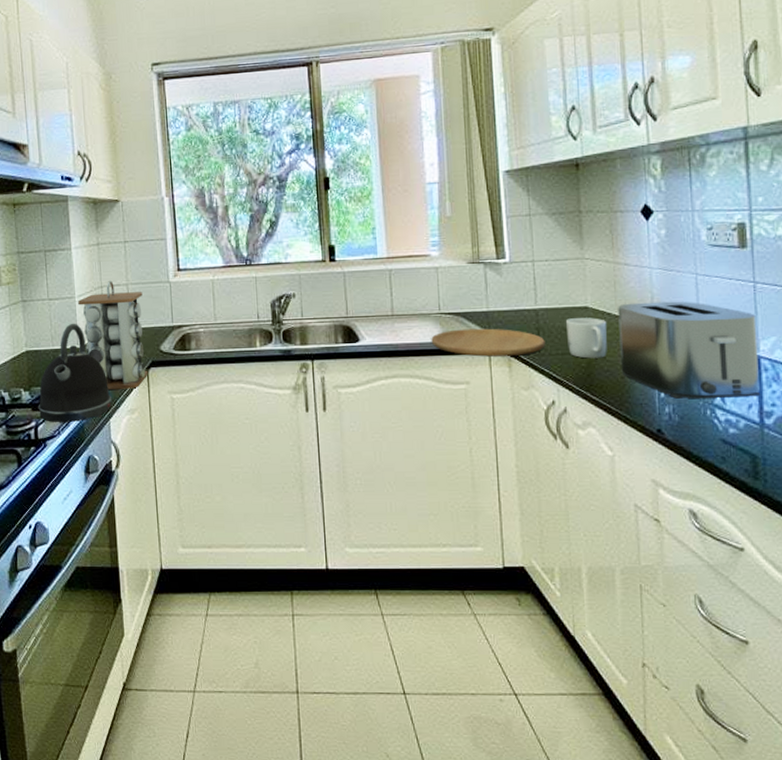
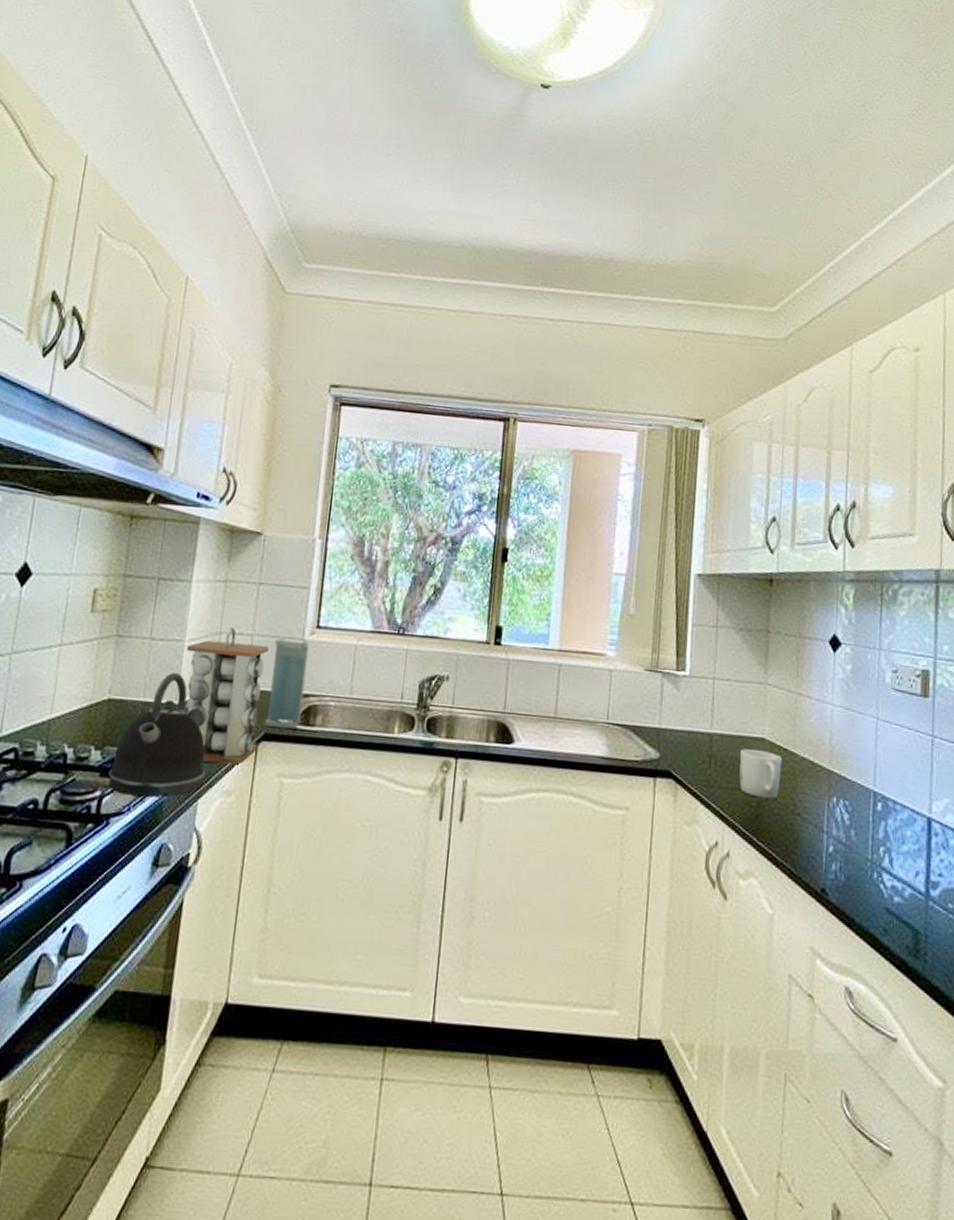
soap dispenser: none [146,283,179,355] -> present [263,638,310,729]
cutting board: present [431,328,545,358] -> none [593,744,716,785]
toaster: present [618,301,761,399] -> none [791,740,932,863]

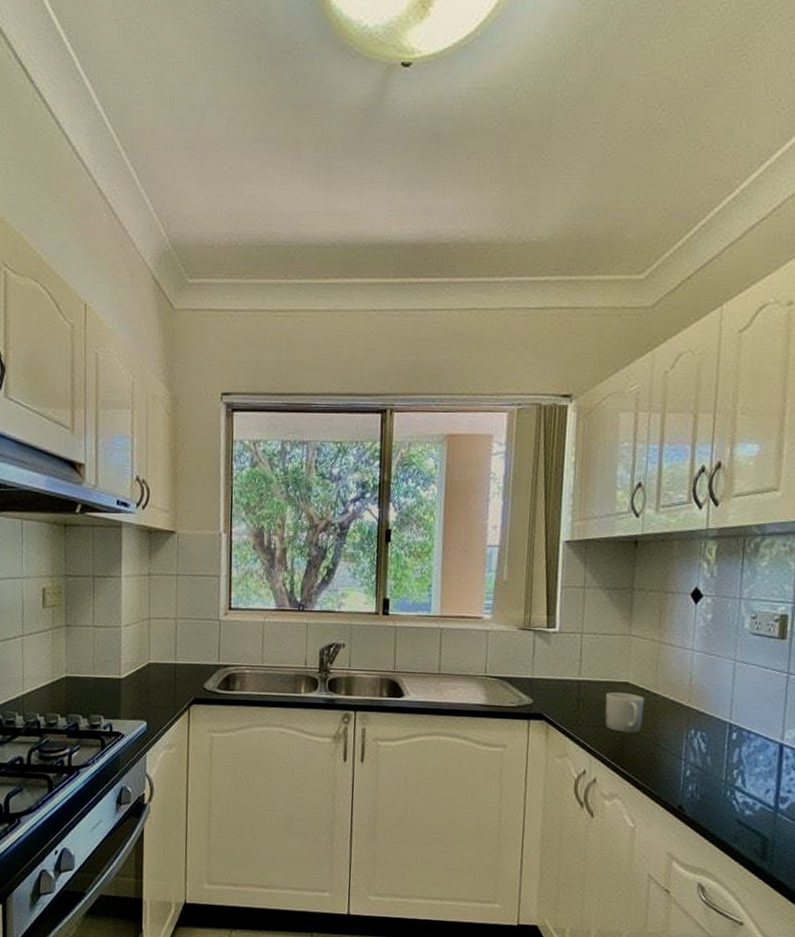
kettle: present [108,672,206,797] -> none [73,652,150,752]
spice rack: present [184,626,269,765] -> none [124,612,191,725]
soap dispenser: present [263,638,310,729] -> none [193,620,224,693]

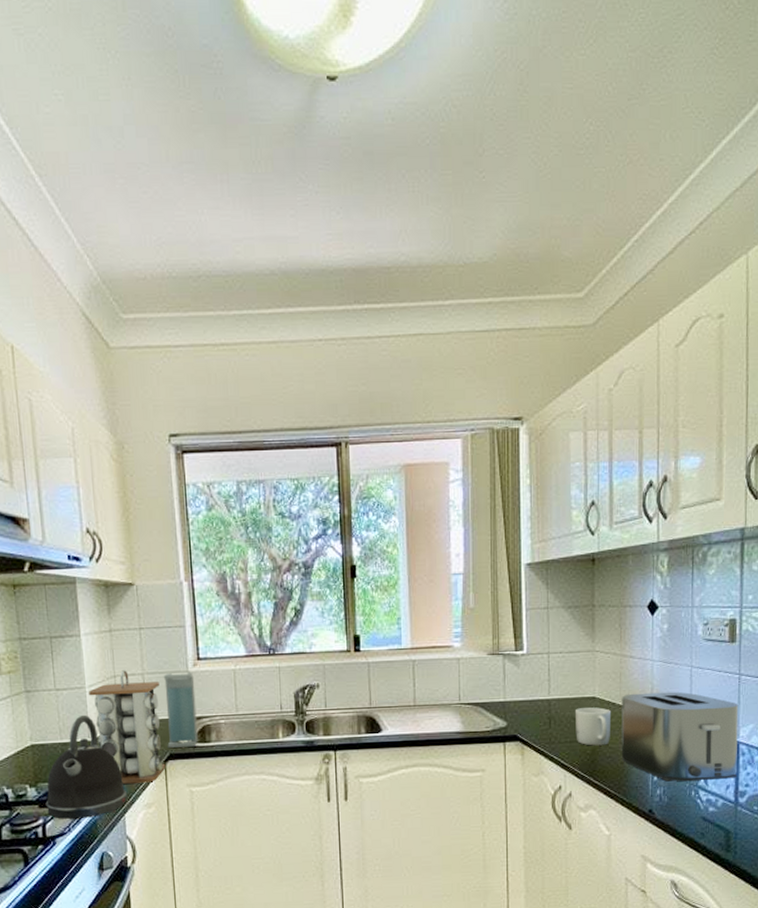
kettle: none [73,652,150,752] -> present [45,714,127,819]
spice rack: none [124,612,191,725] -> present [89,669,166,785]
soap dispenser: none [193,620,224,693] -> present [163,672,198,748]
toaster: none [652,682,785,782] -> present [621,691,739,782]

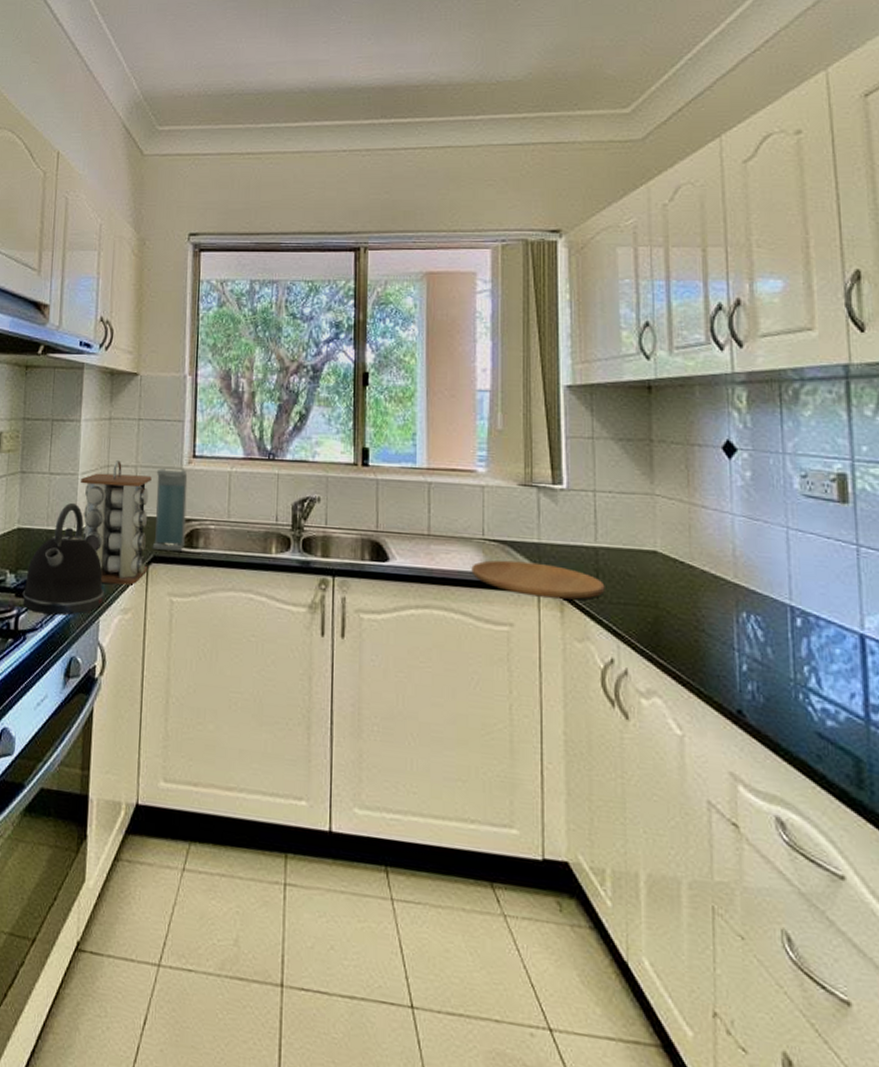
cutting board: none [450,718,556,746] -> present [471,560,605,600]
mug: present [574,707,612,746] -> none [629,562,680,615]
toaster: present [621,691,739,782] -> none [693,552,866,684]

